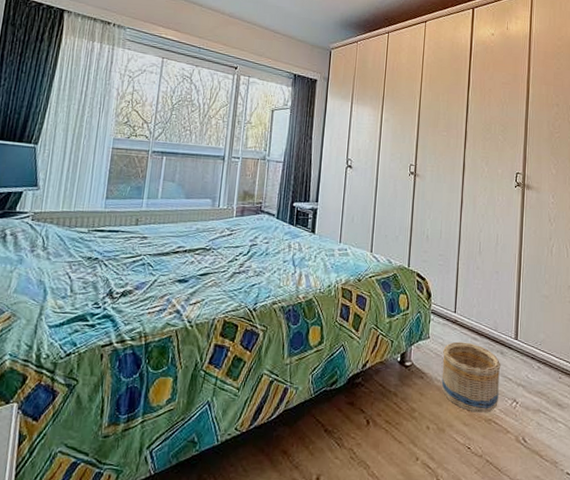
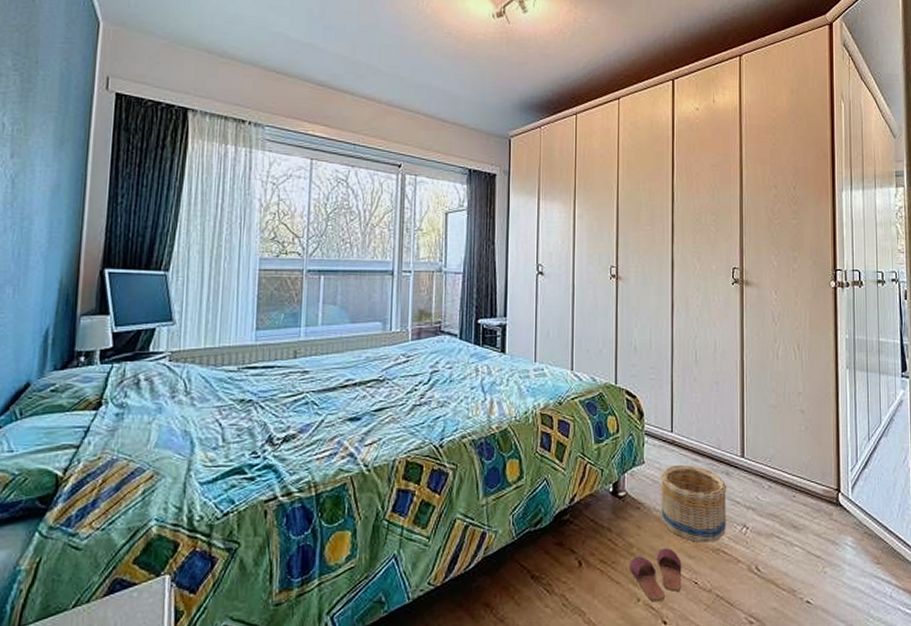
slippers: none [410,415,457,462] -> present [629,548,682,602]

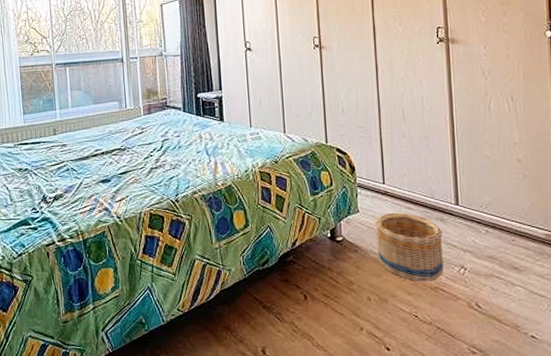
slippers: present [629,548,682,602] -> none [350,286,402,331]

